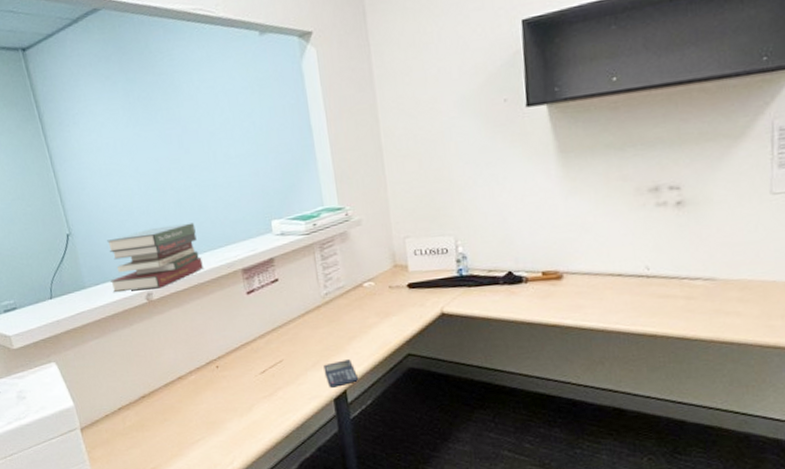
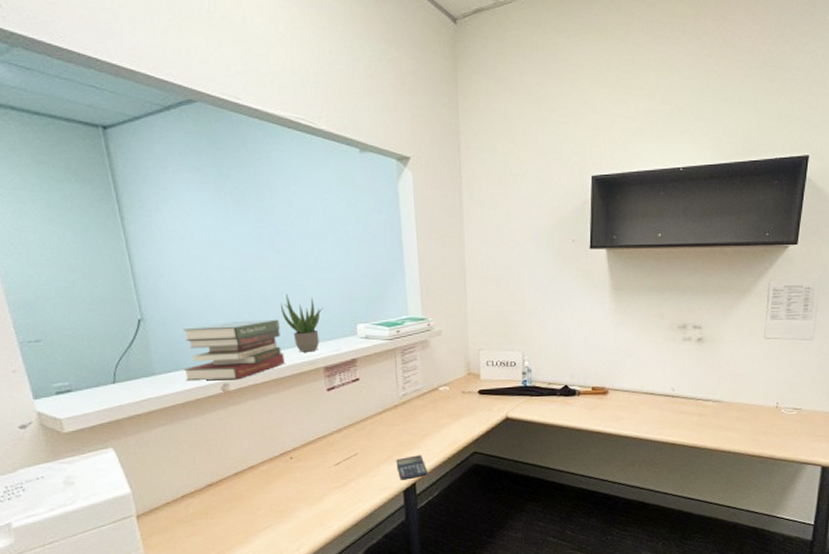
potted plant: none [195,196,236,255] -> present [281,295,323,352]

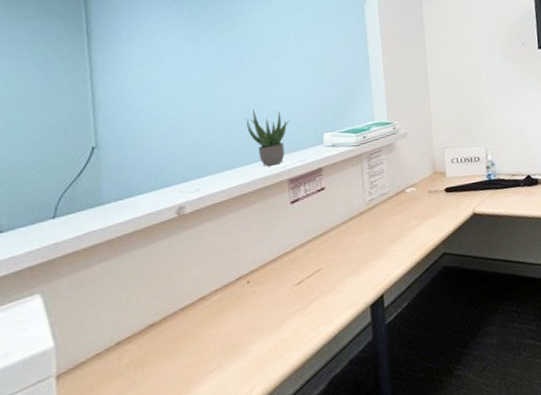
books: present [184,319,285,382] -> none [136,135,247,209]
calculator: present [396,455,428,480] -> none [362,263,397,294]

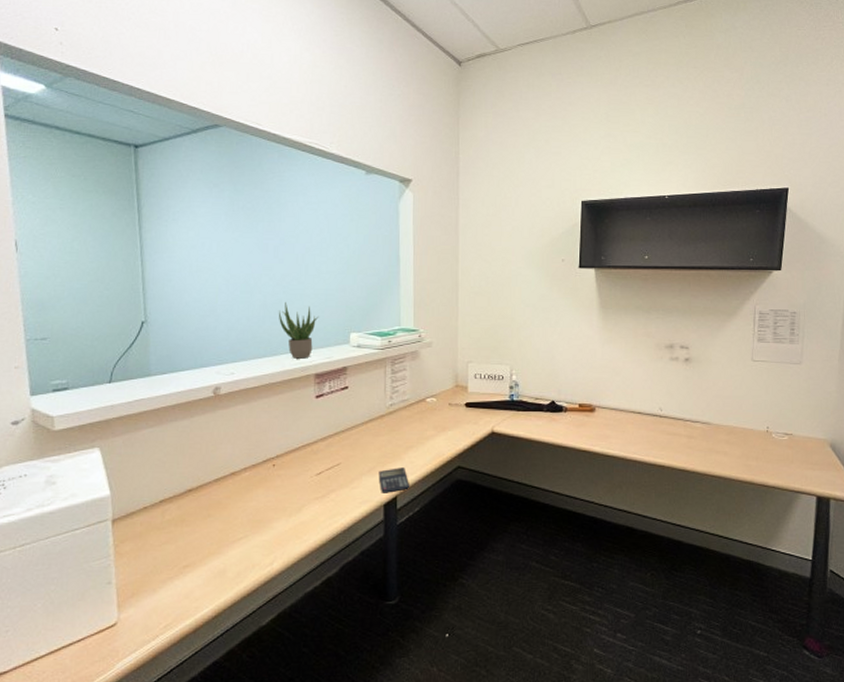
calculator: none [362,263,397,294] -> present [378,468,410,493]

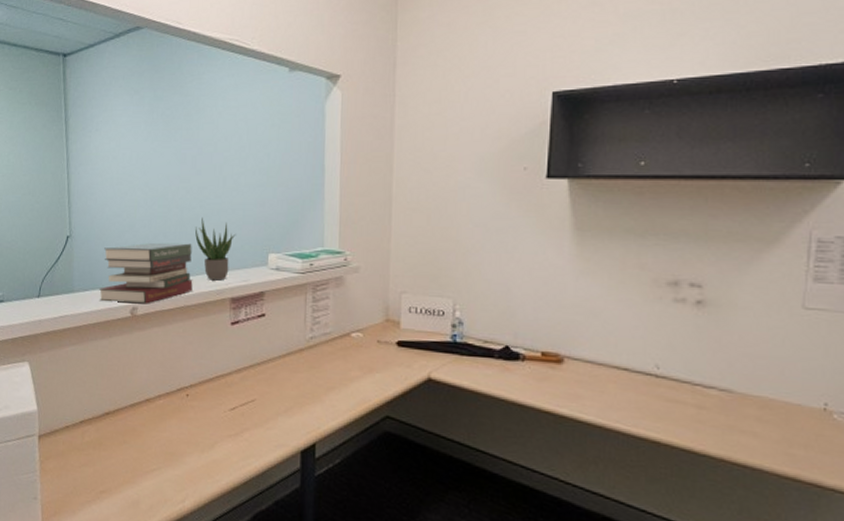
books: none [179,325,277,384] -> present [99,242,193,304]
calculator: present [378,468,410,493] -> none [296,410,331,439]

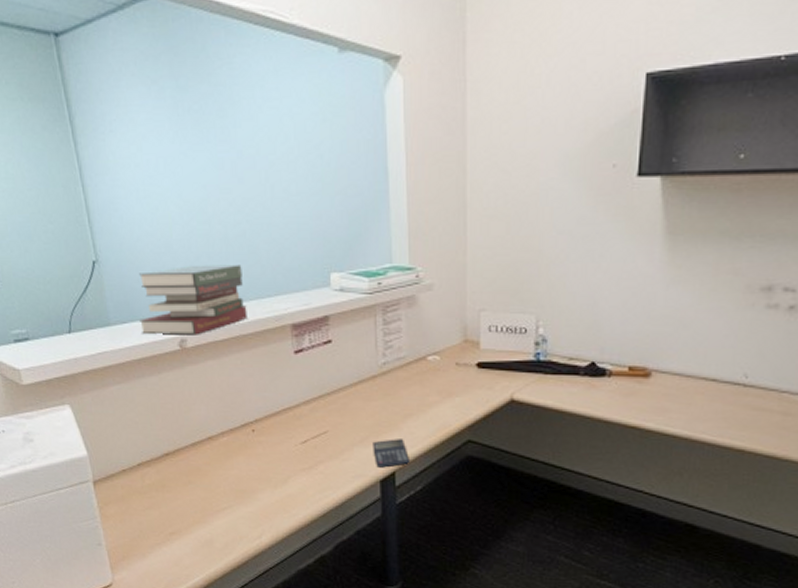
potted plant: present [195,218,236,281] -> none [244,235,291,306]
calculator: none [296,410,331,439] -> present [372,439,411,468]

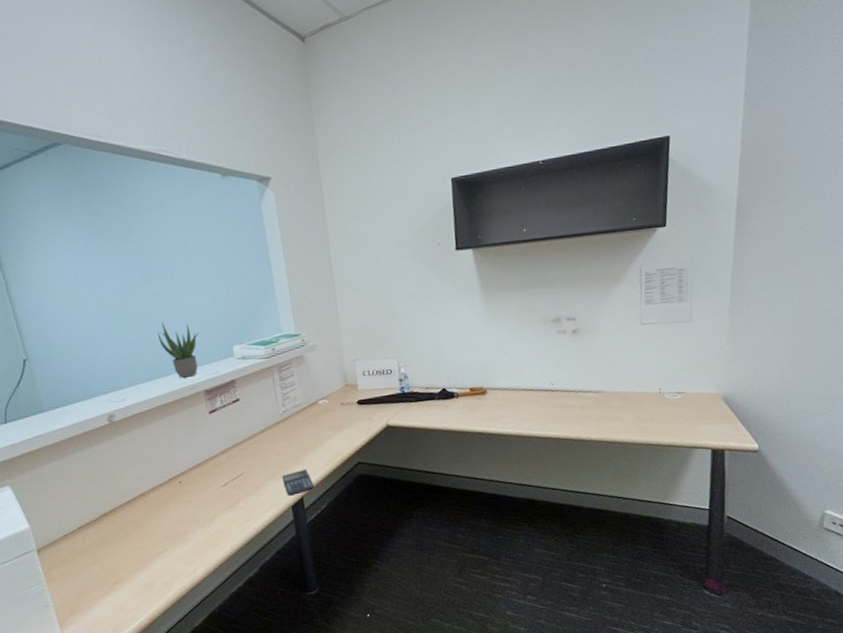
books: present [139,265,247,335] -> none [67,348,166,416]
potted plant: none [244,235,291,306] -> present [158,323,199,378]

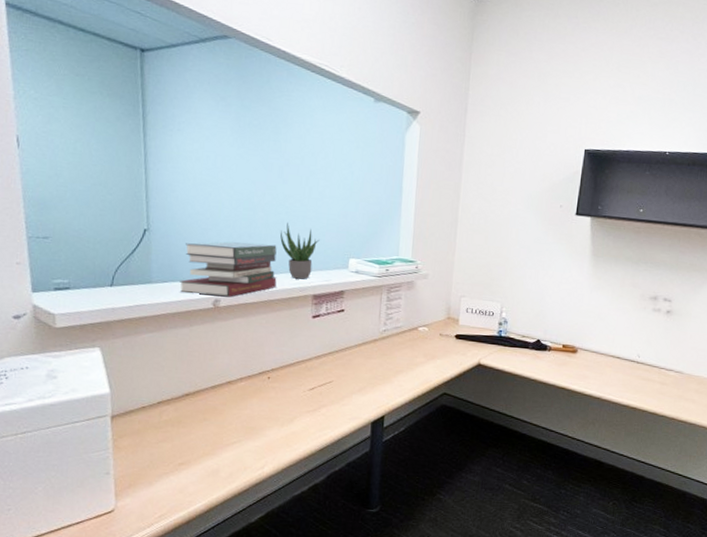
books: none [67,348,166,416] -> present [180,241,277,297]
calculator: present [282,469,315,496] -> none [368,389,398,412]

